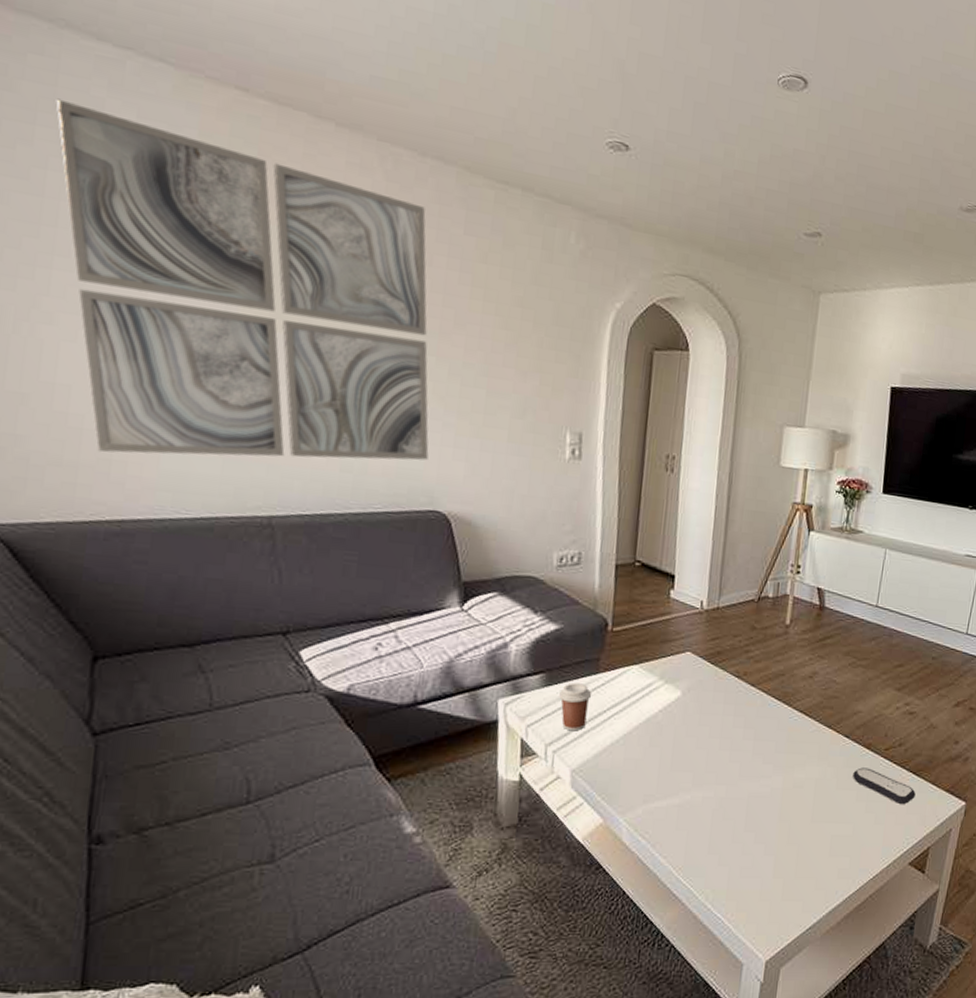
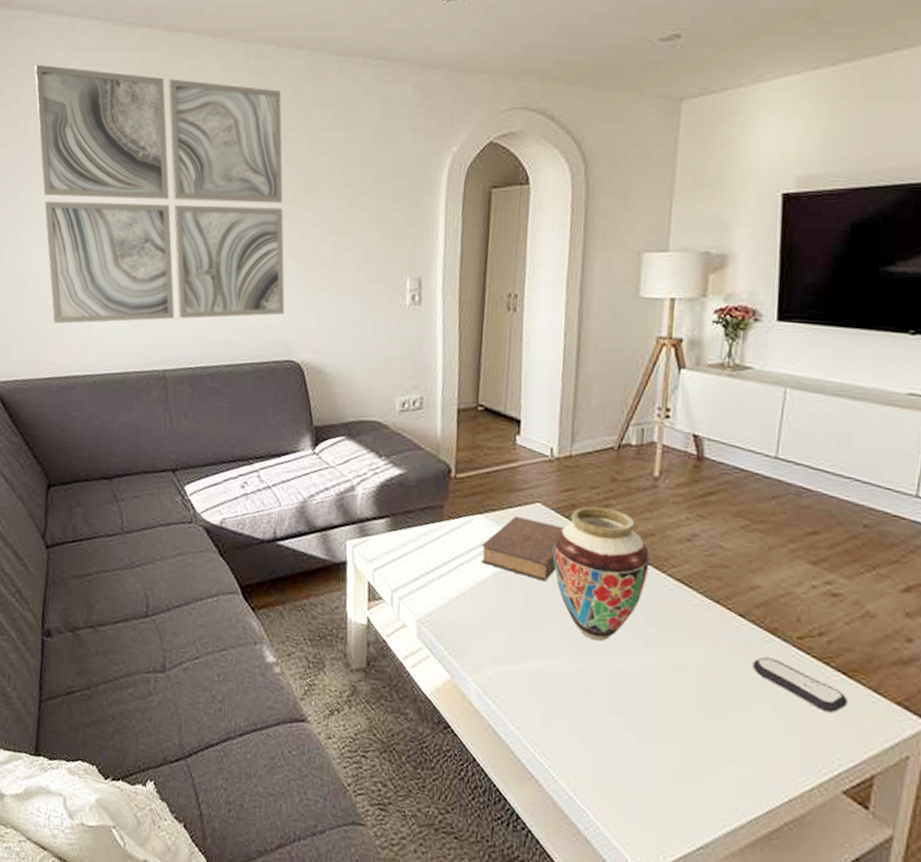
coffee cup: present [559,682,592,731] -> none [404,529,437,579]
book: none [635,664,709,723] -> present [481,515,563,582]
vase: none [699,653,781,770] -> present [552,506,651,641]

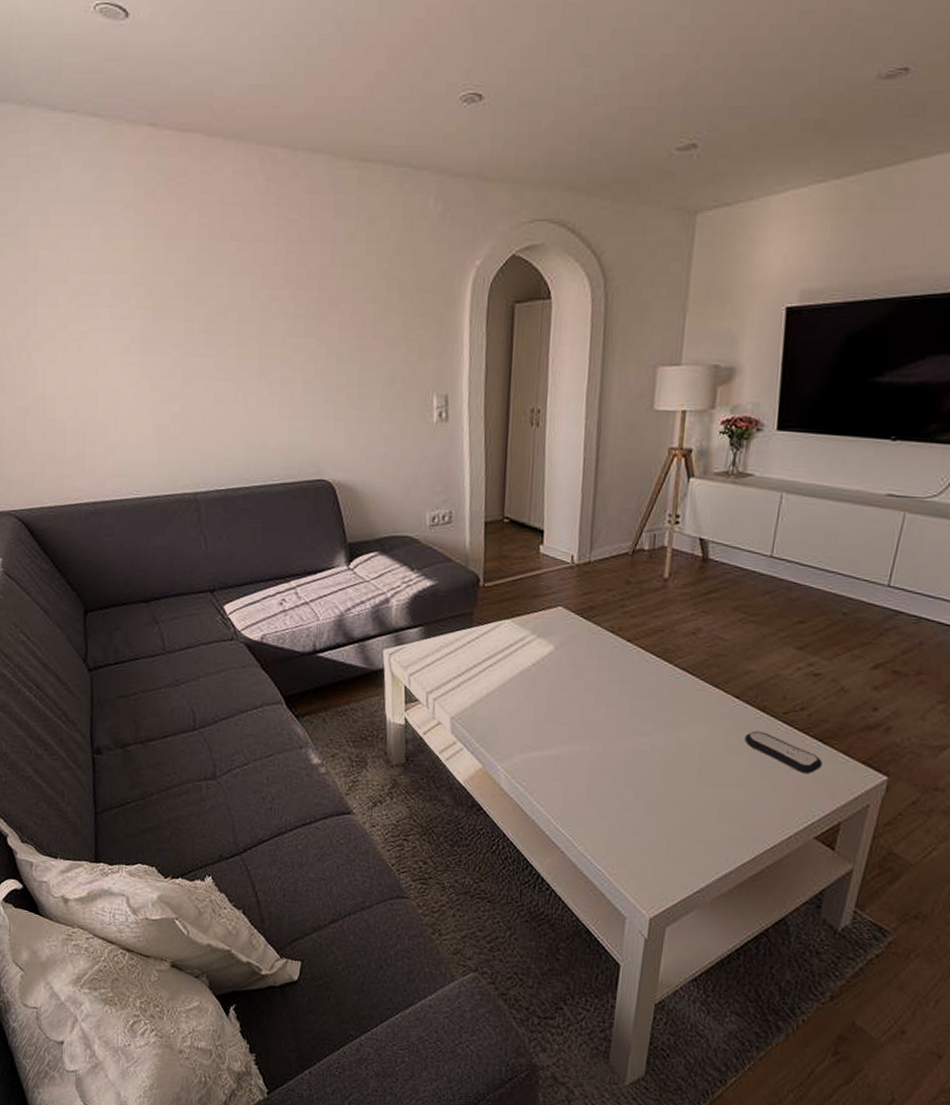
wall art: present [34,64,285,324] -> none [29,166,314,449]
book: present [481,515,563,582] -> none [508,619,582,677]
vase: present [552,506,651,641] -> none [573,607,660,726]

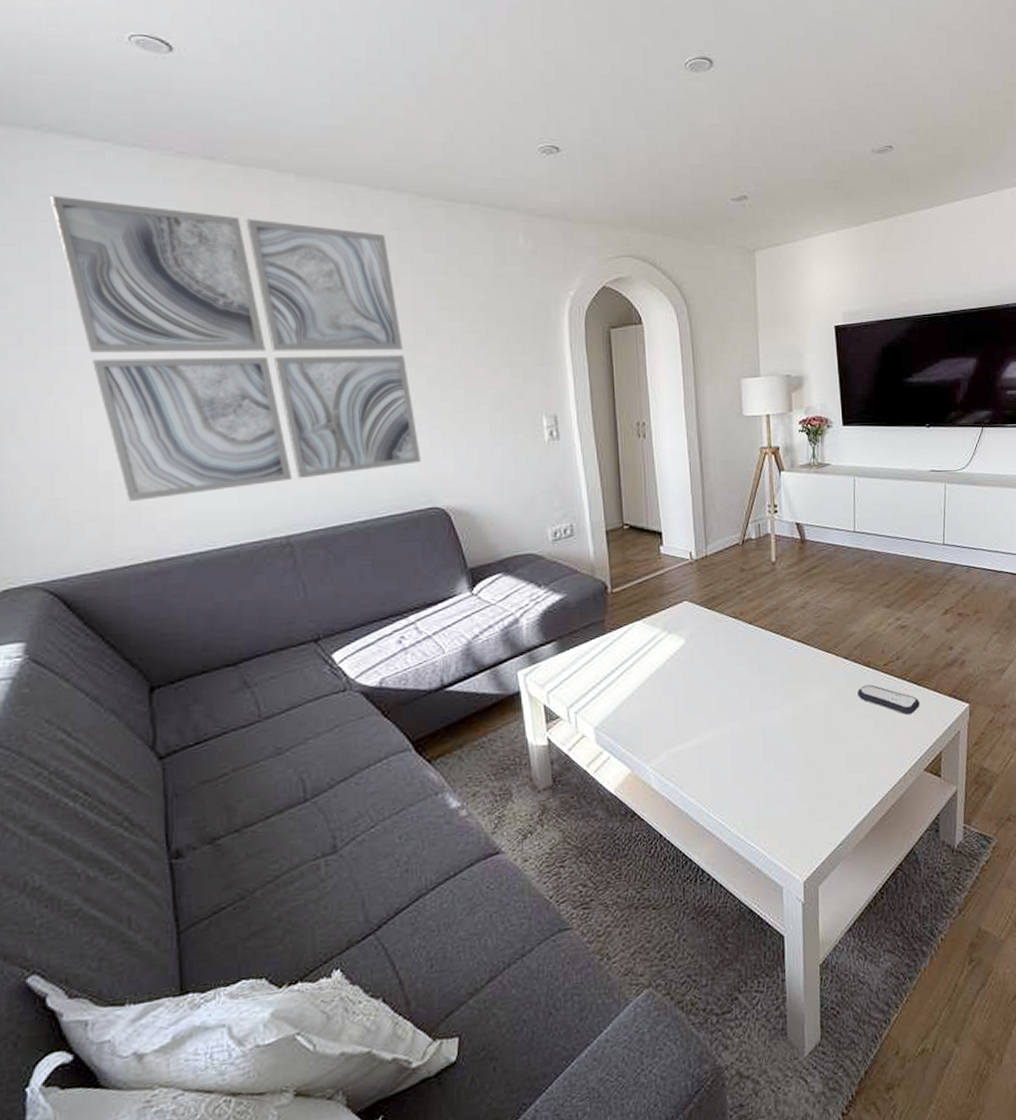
wall art: none [29,166,314,449] -> present [49,195,421,502]

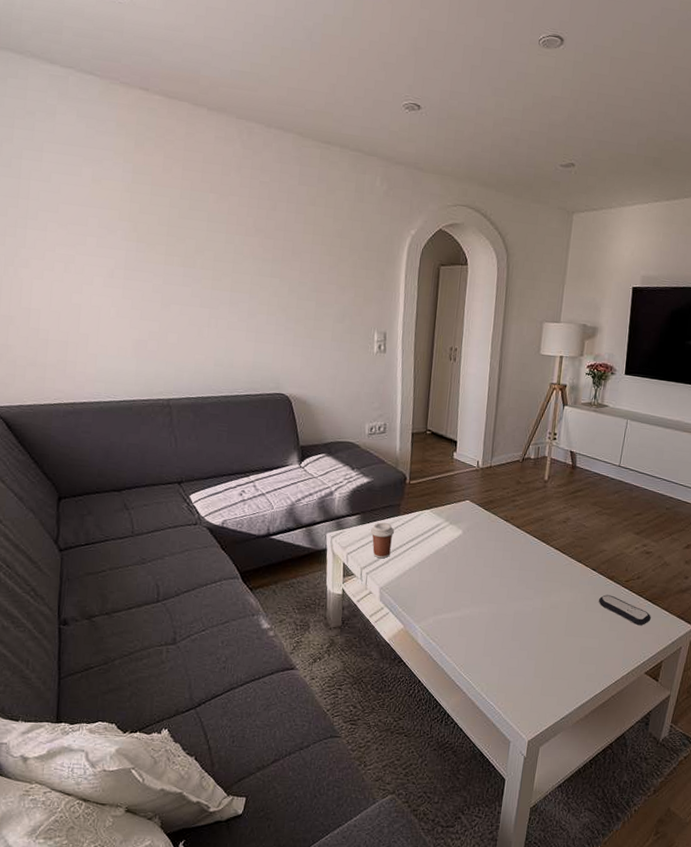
wall art: present [49,195,421,502] -> none [26,108,276,356]
coffee cup: none [573,645,603,692] -> present [371,522,395,559]

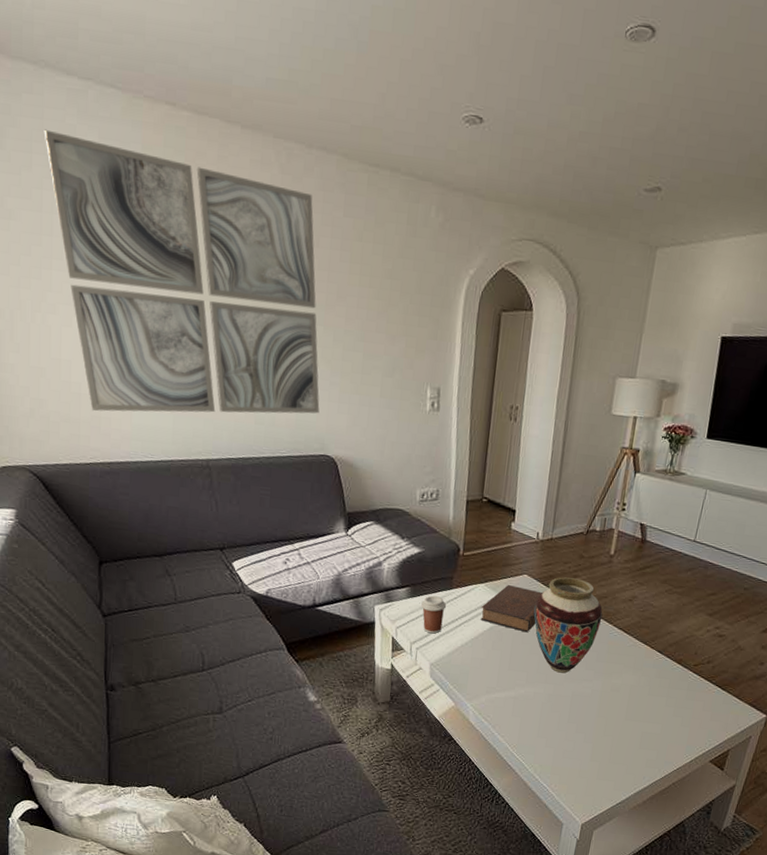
wall art: none [26,108,276,356] -> present [44,129,320,414]
book: none [427,509,484,555] -> present [480,584,543,633]
vase: none [476,502,540,593] -> present [534,577,603,673]
remote control: present [599,595,651,626] -> none [663,679,720,713]

